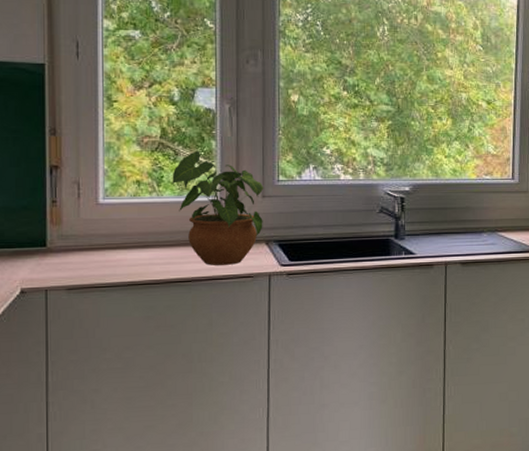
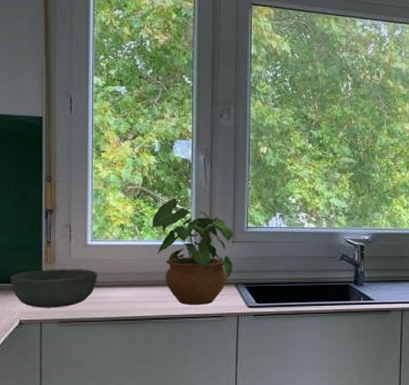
bowl: none [9,230,111,274] -> present [10,269,97,308]

